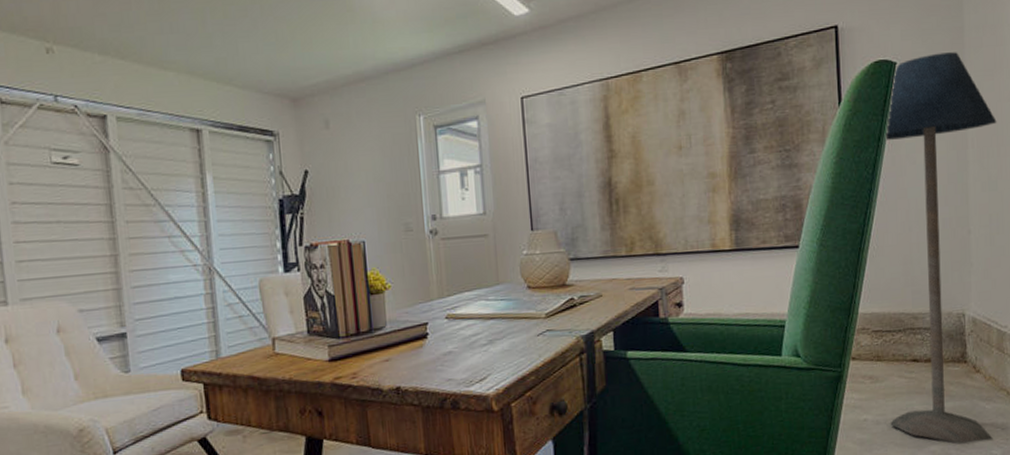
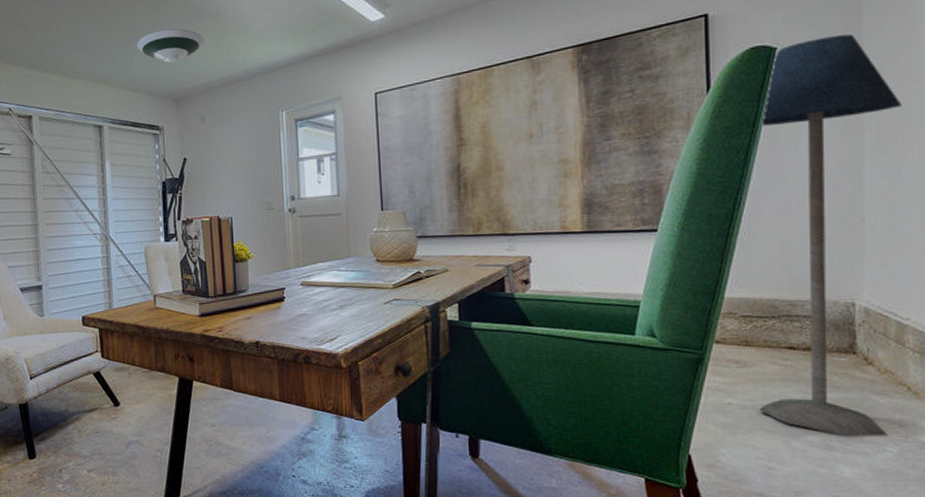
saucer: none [241,12,326,54] -> present [136,28,204,63]

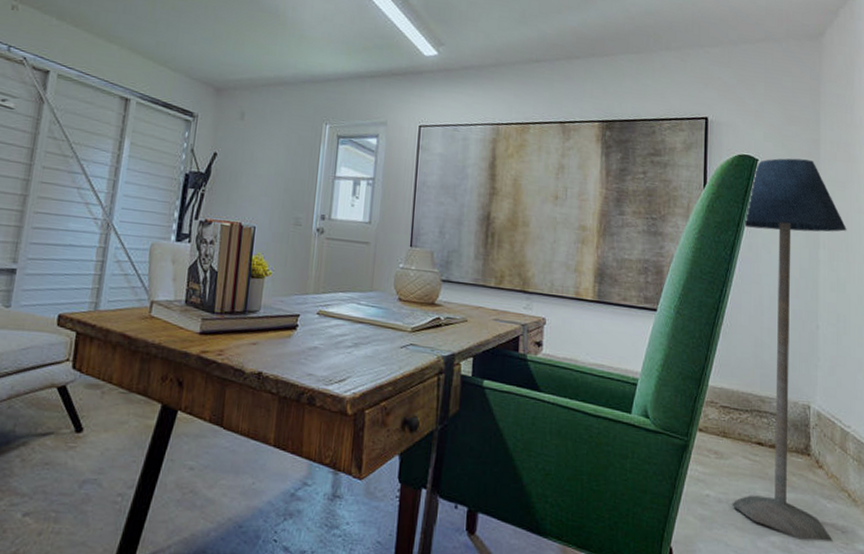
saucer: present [136,28,204,63] -> none [184,13,258,50]

